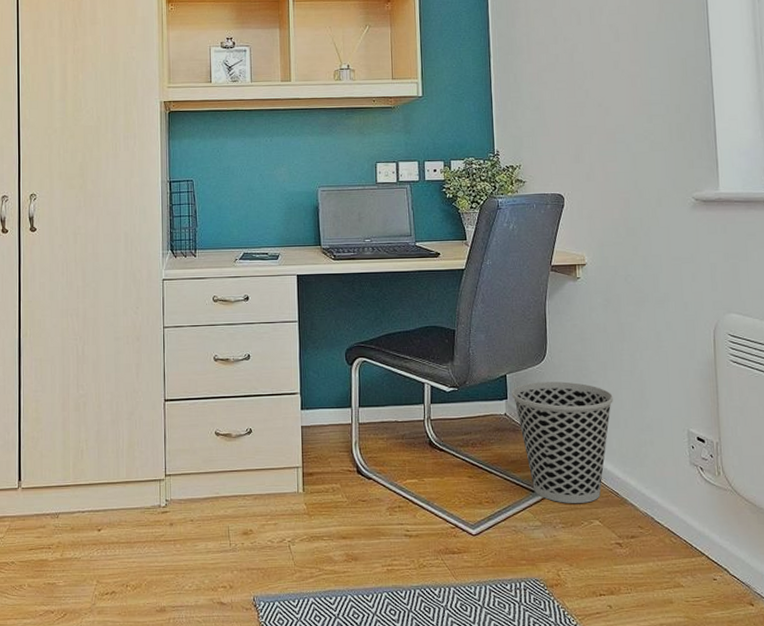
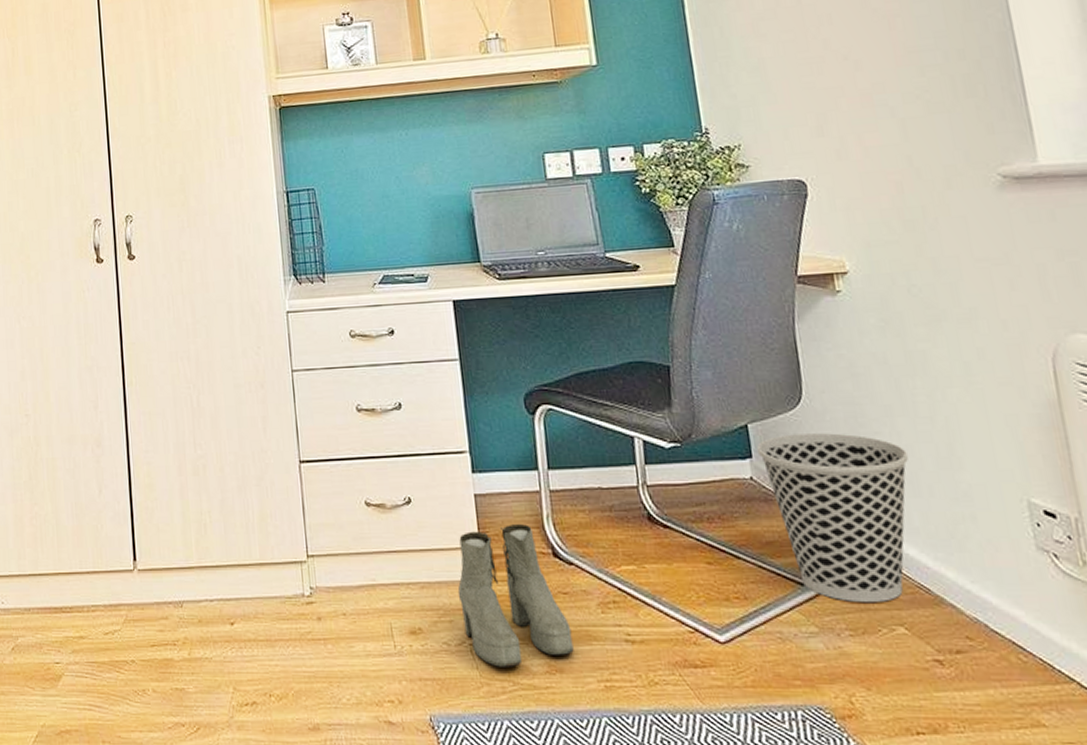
boots: none [282,449,367,558] -> present [457,524,574,667]

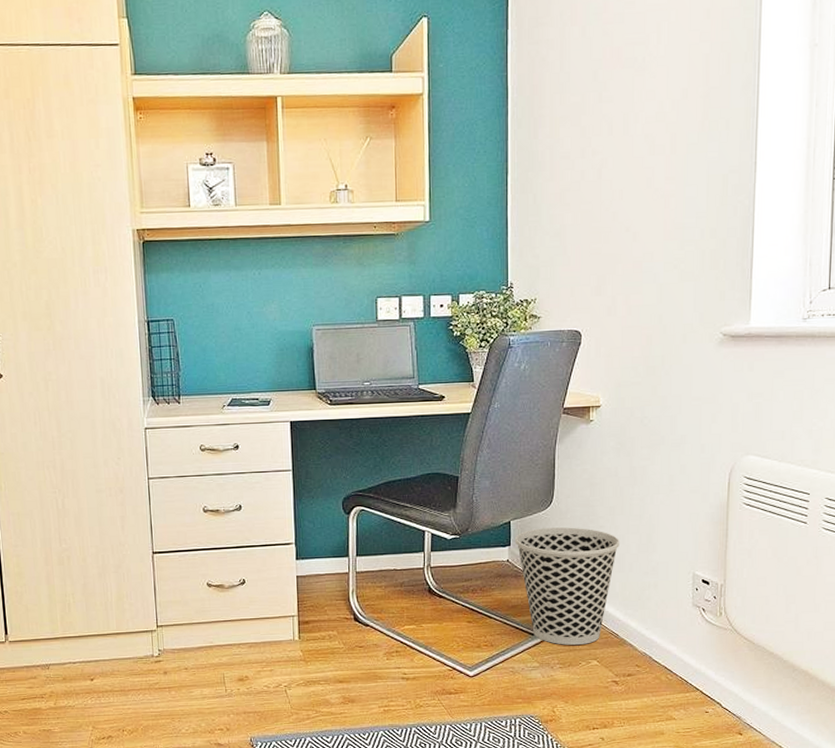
boots: present [457,524,574,667] -> none [278,598,363,701]

